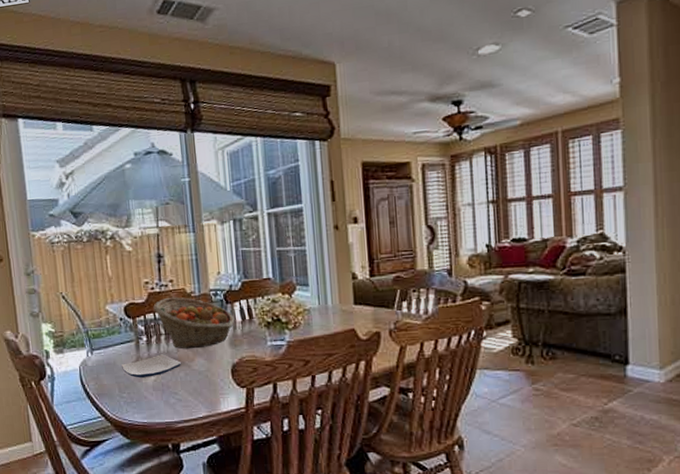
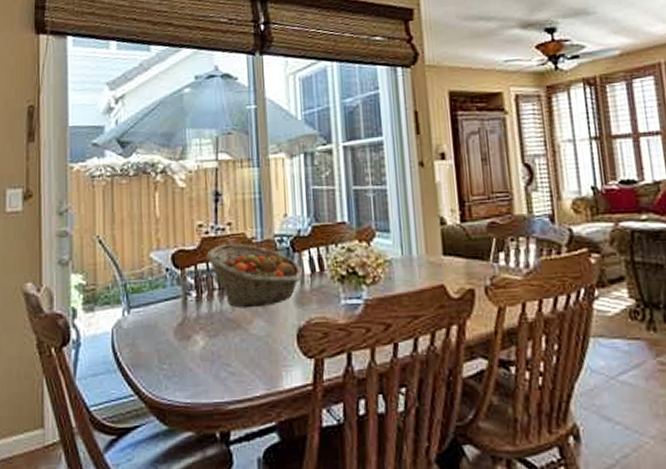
plate: present [122,354,182,378] -> none [164,314,238,344]

